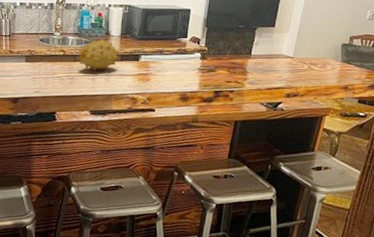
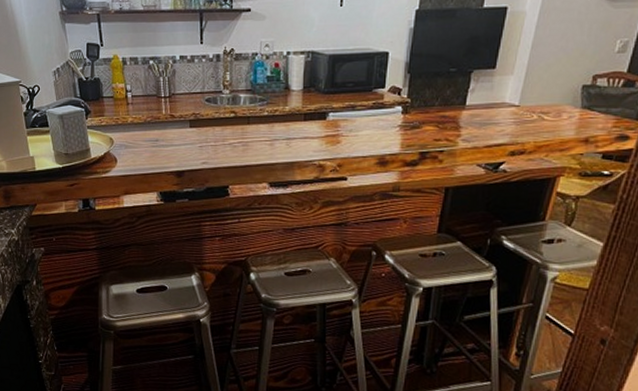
fruit: present [77,39,119,71] -> none [251,95,302,135]

